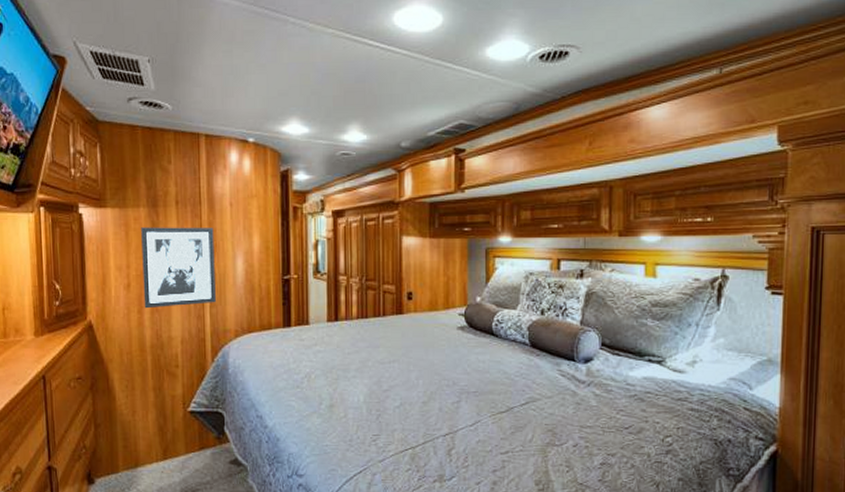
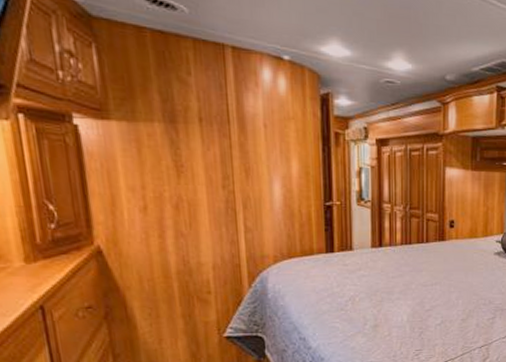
wall art: present [141,227,216,309] -> none [157,145,251,233]

